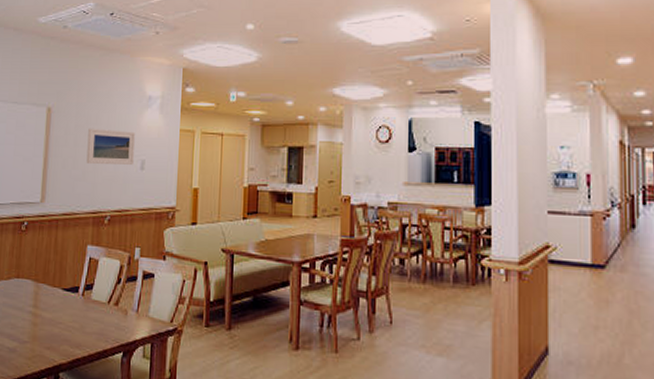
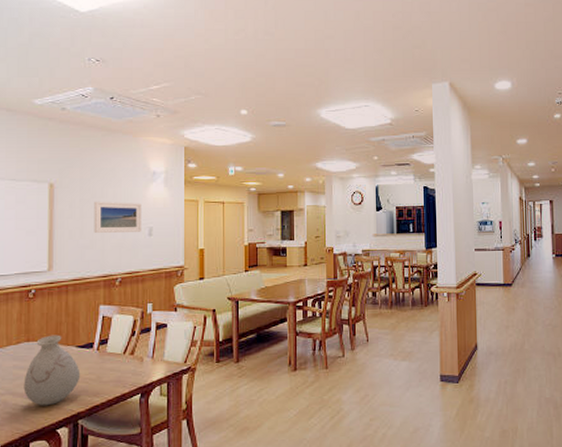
vase: none [10,273,65,352] -> present [23,335,81,406]

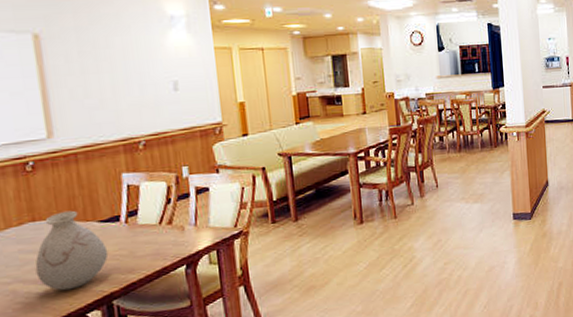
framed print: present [94,201,141,233] -> none [97,52,164,91]

